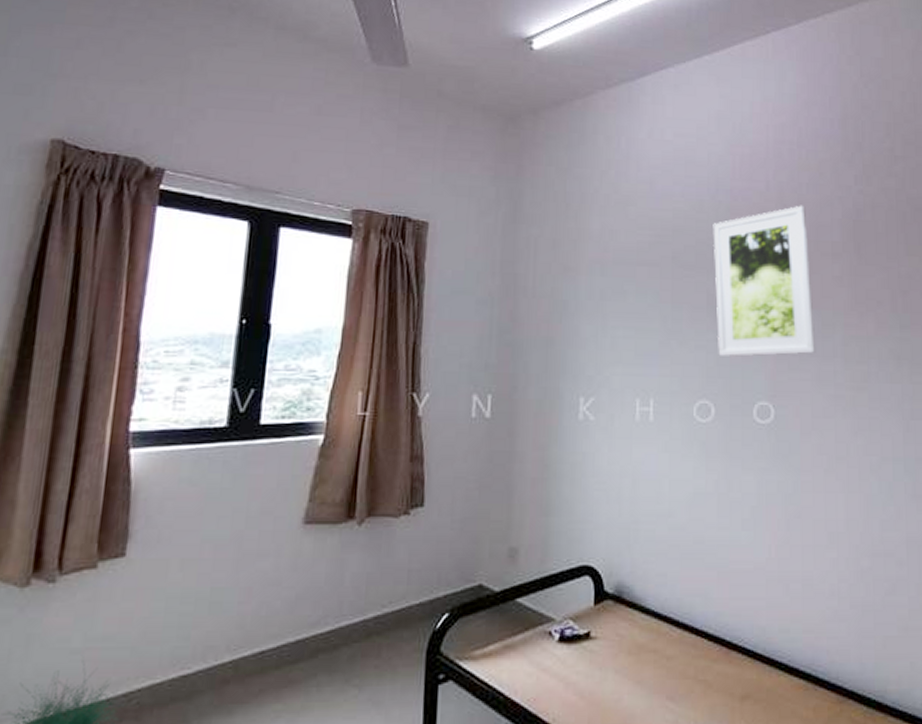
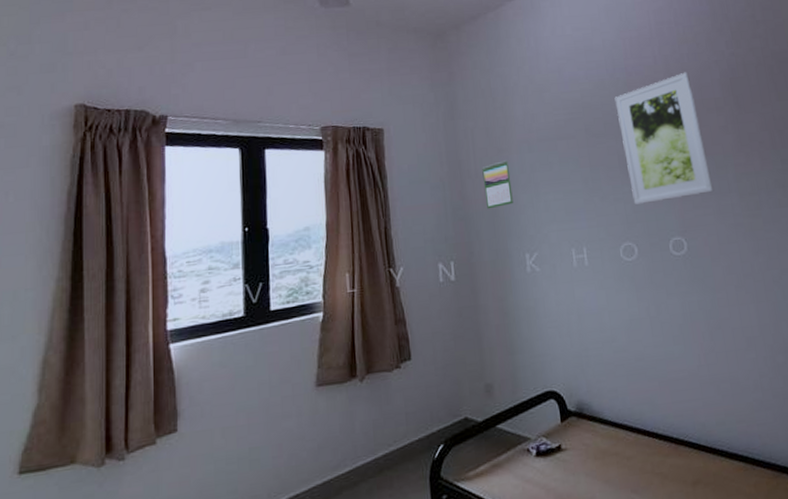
calendar: none [540,280,575,338] -> present [482,159,514,209]

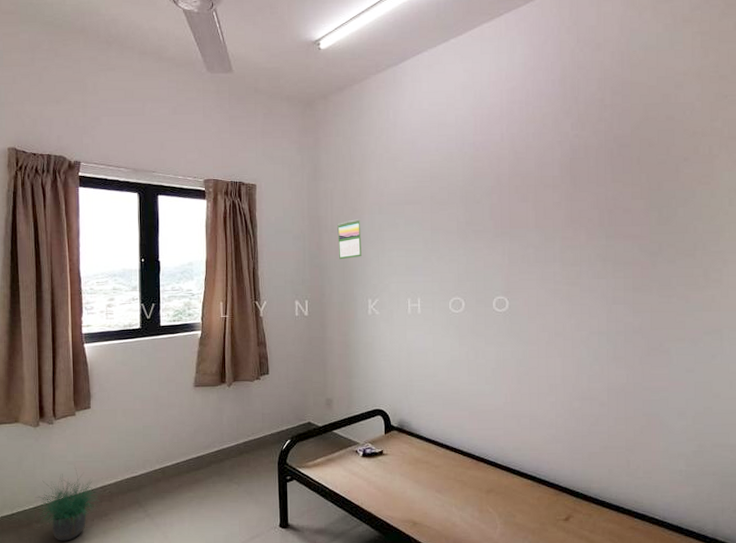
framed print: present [614,72,715,205] -> none [460,150,540,266]

